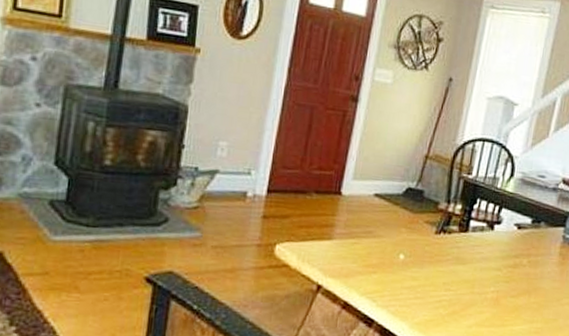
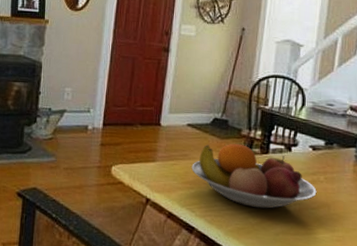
fruit bowl: none [375,218,518,297] -> present [191,143,317,209]

